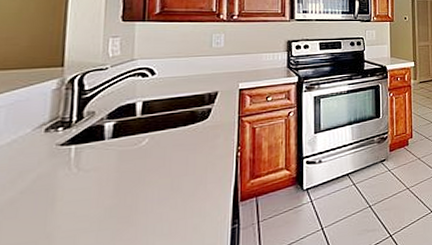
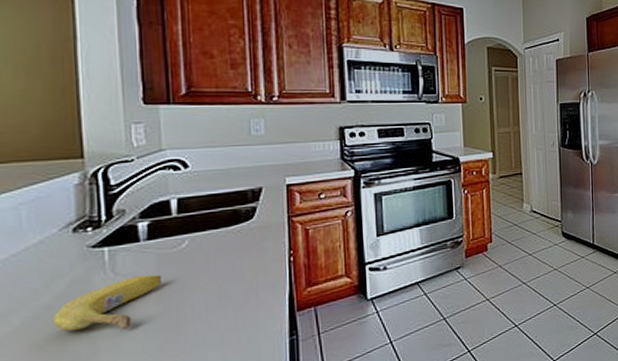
fruit: none [14,169,121,224] -> present [52,274,163,331]

